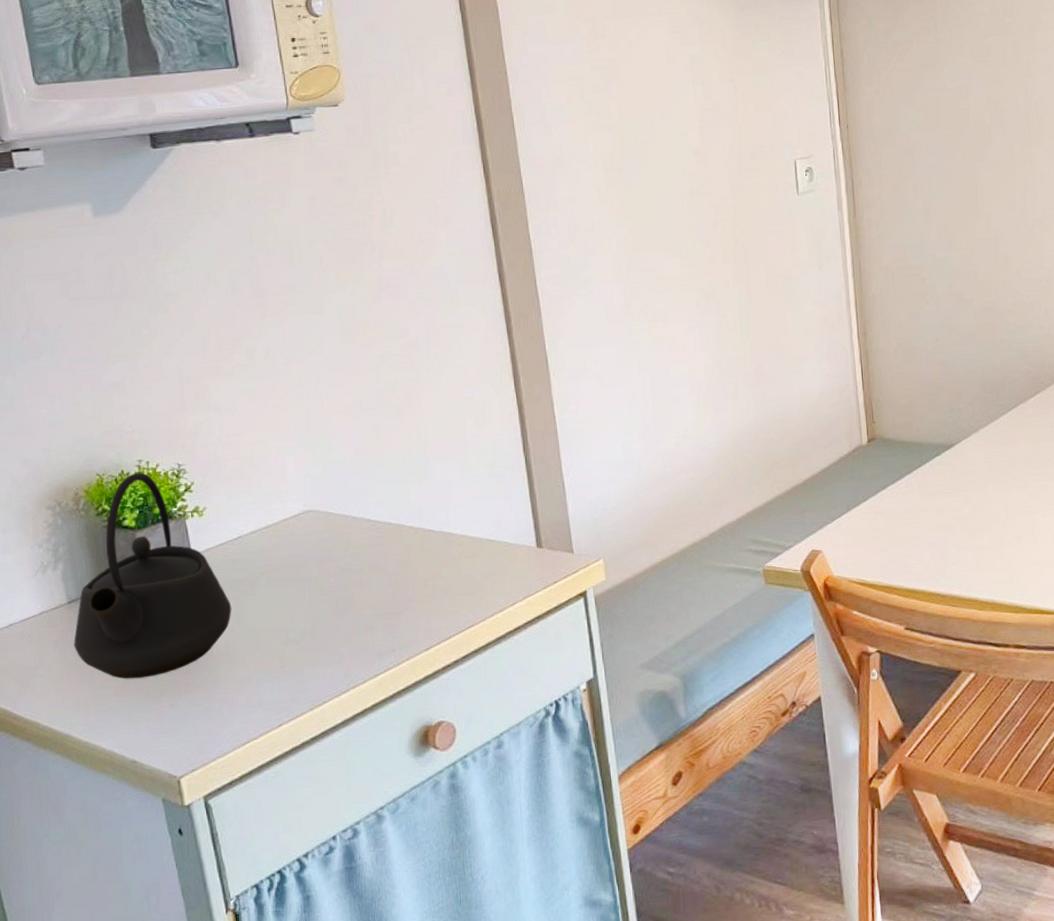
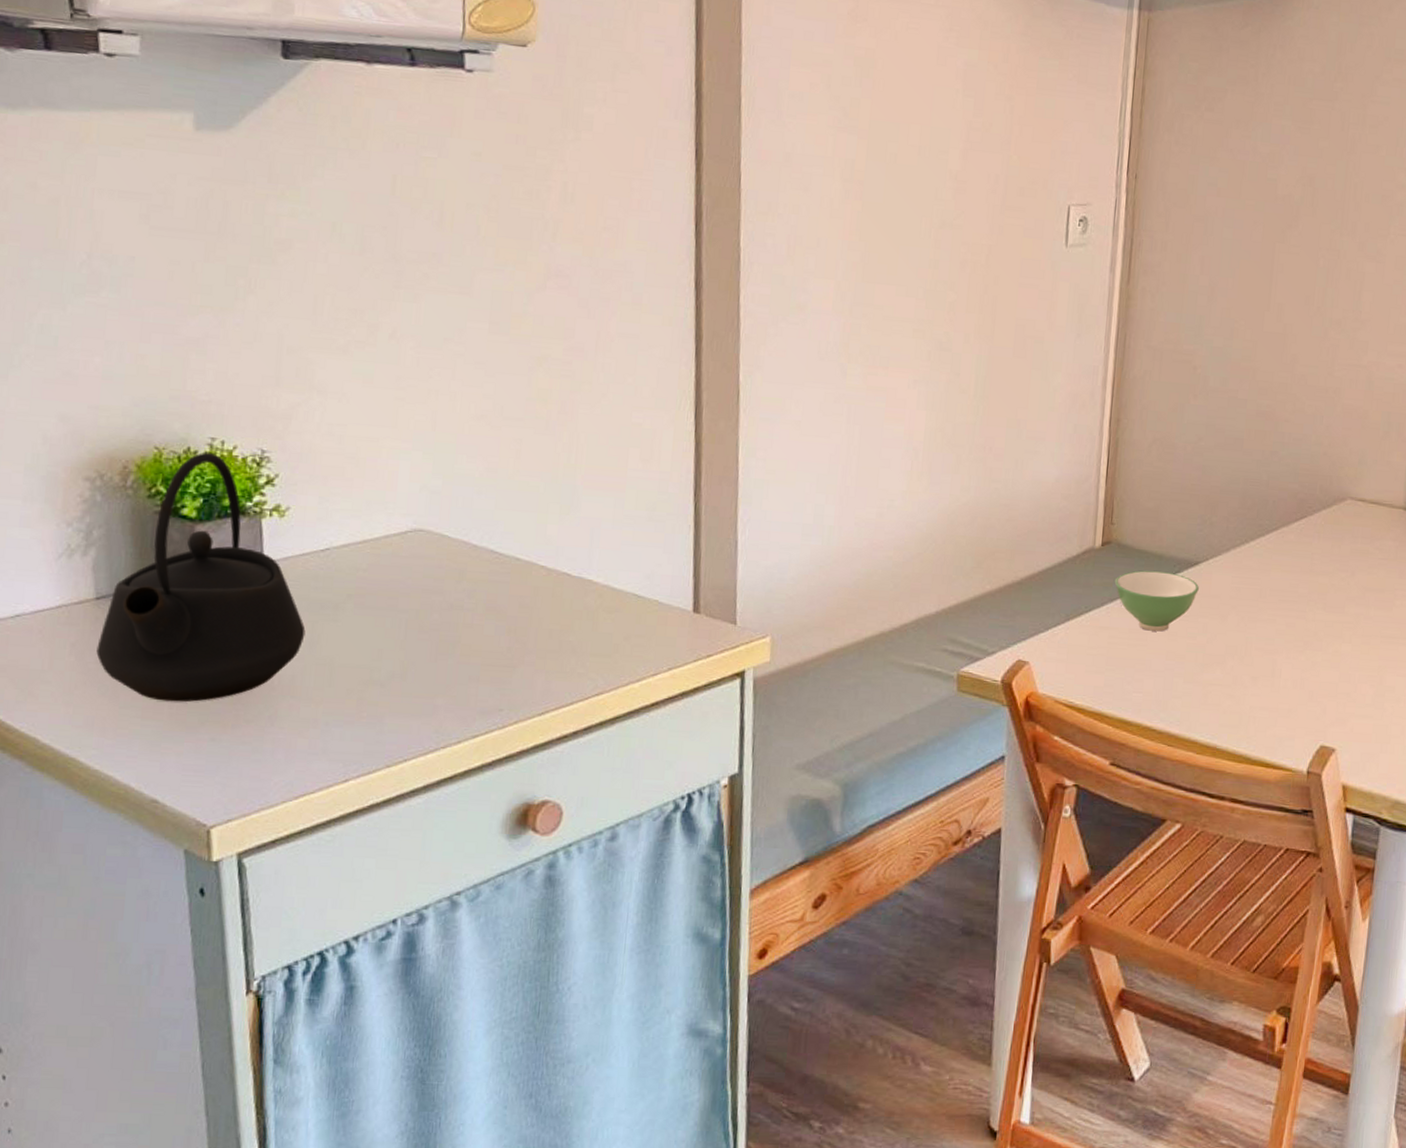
bowl: none [883,456,957,510] -> present [1114,570,1199,632]

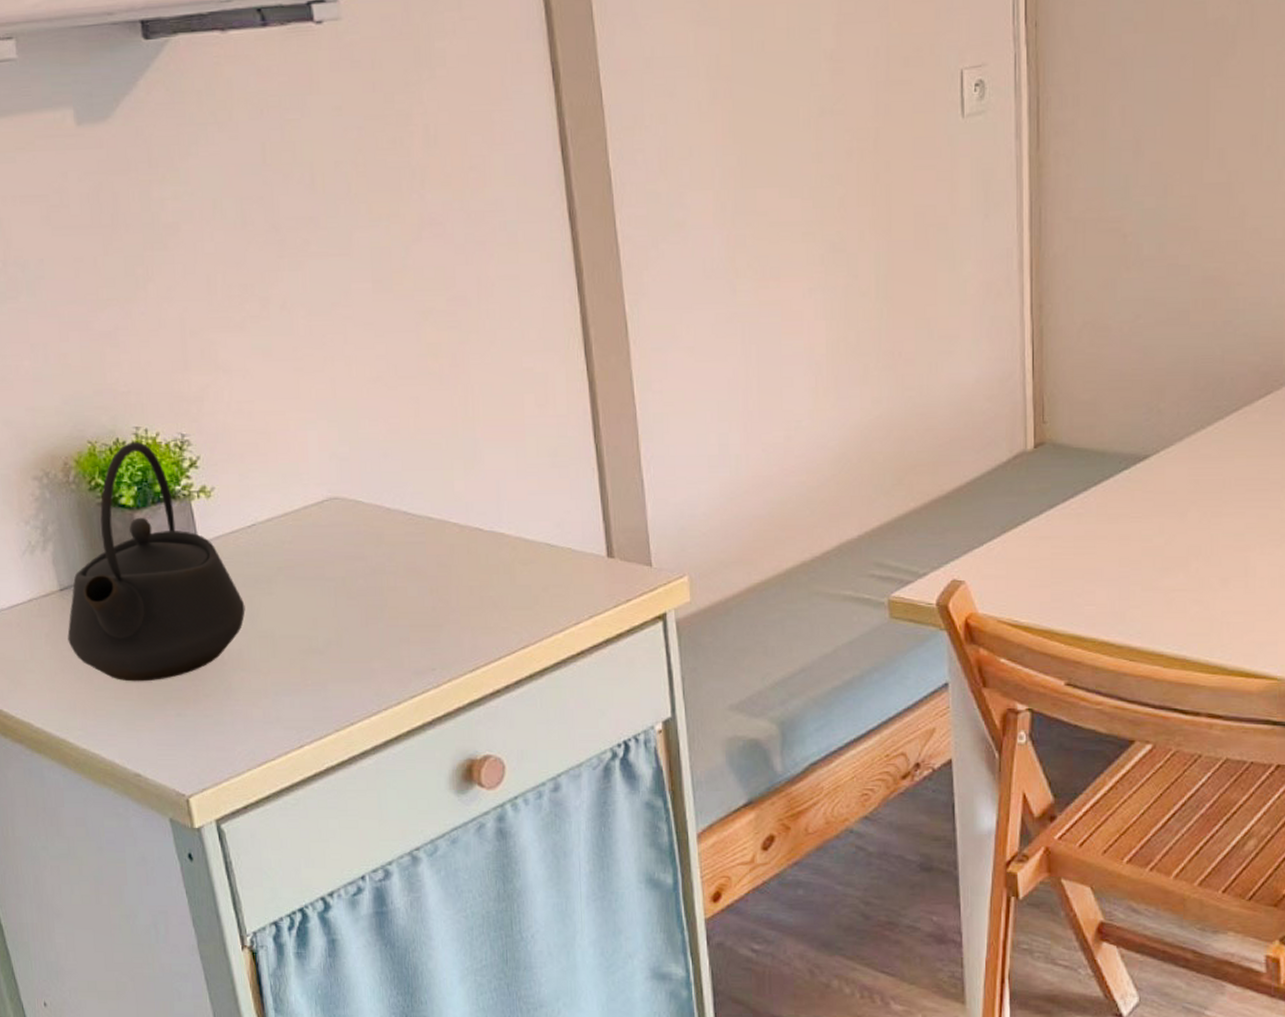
bowl: present [1114,570,1199,632] -> none [1052,469,1151,537]

